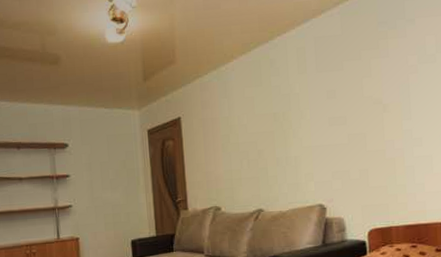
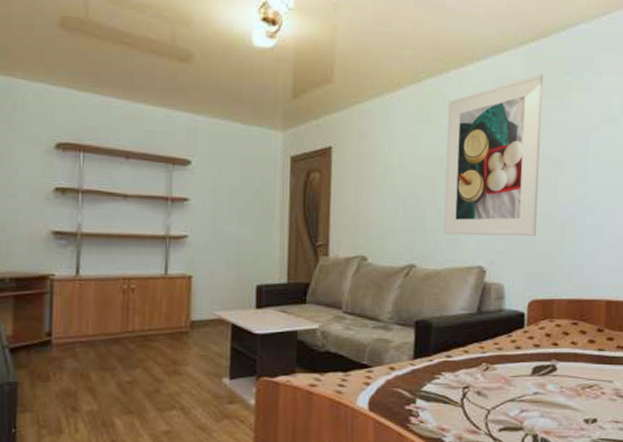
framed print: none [277,28,368,180] -> present [443,74,543,237]

